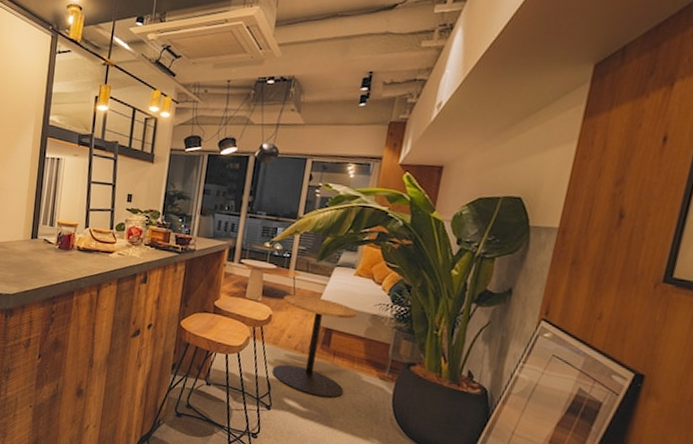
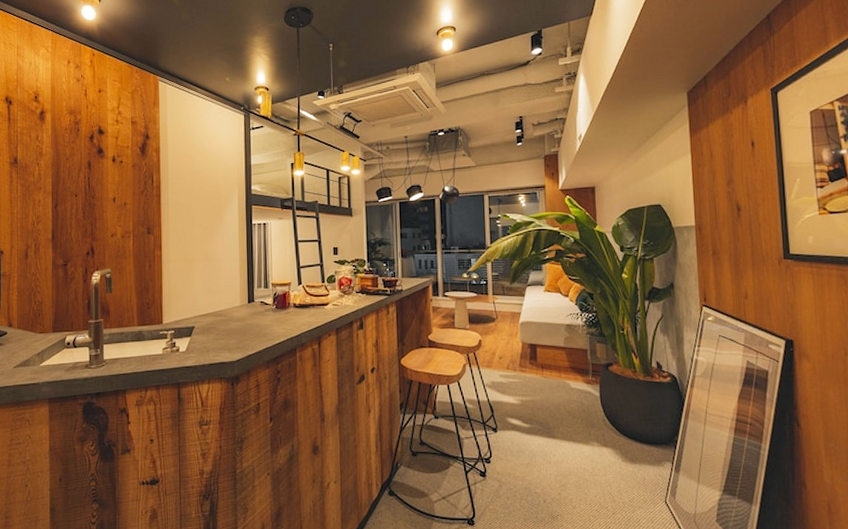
side table: present [271,294,357,398] -> none [488,317,557,411]

